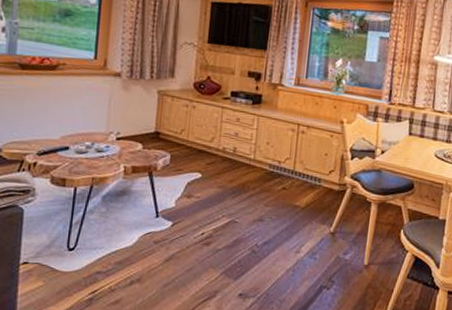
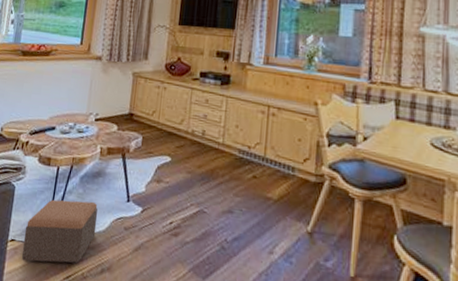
footstool: none [38,219,124,282] -> present [22,199,98,264]

